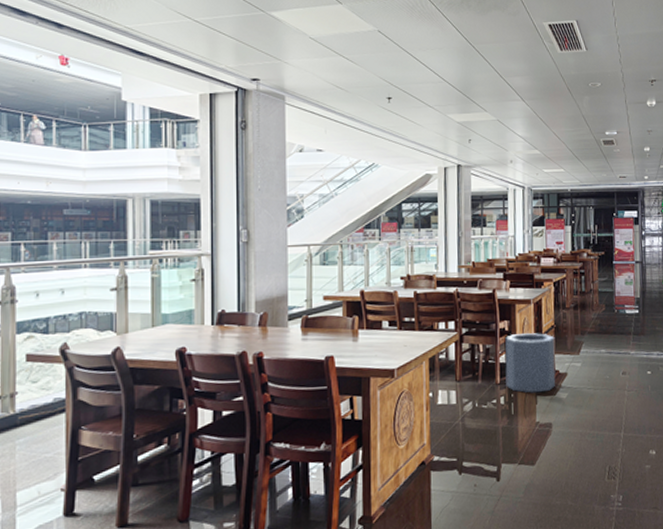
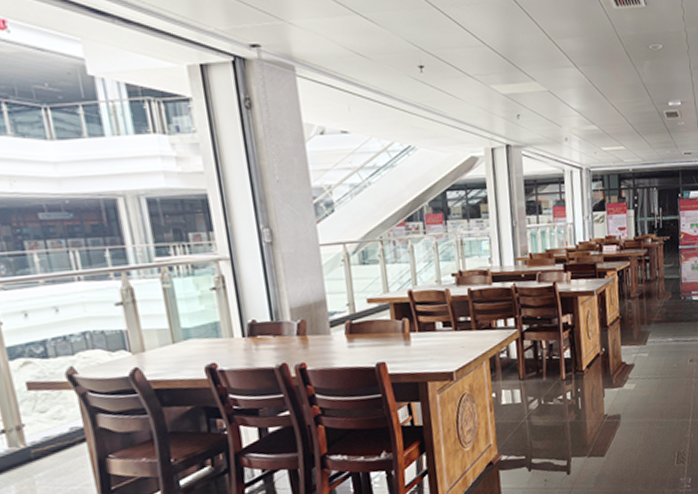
trash can: present [505,333,556,393] -> none [569,325,623,387]

